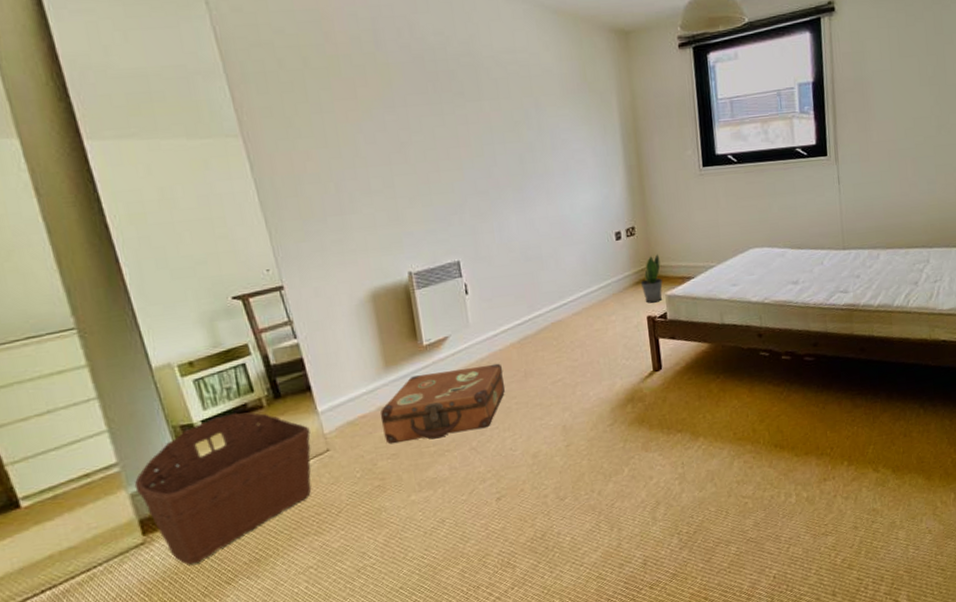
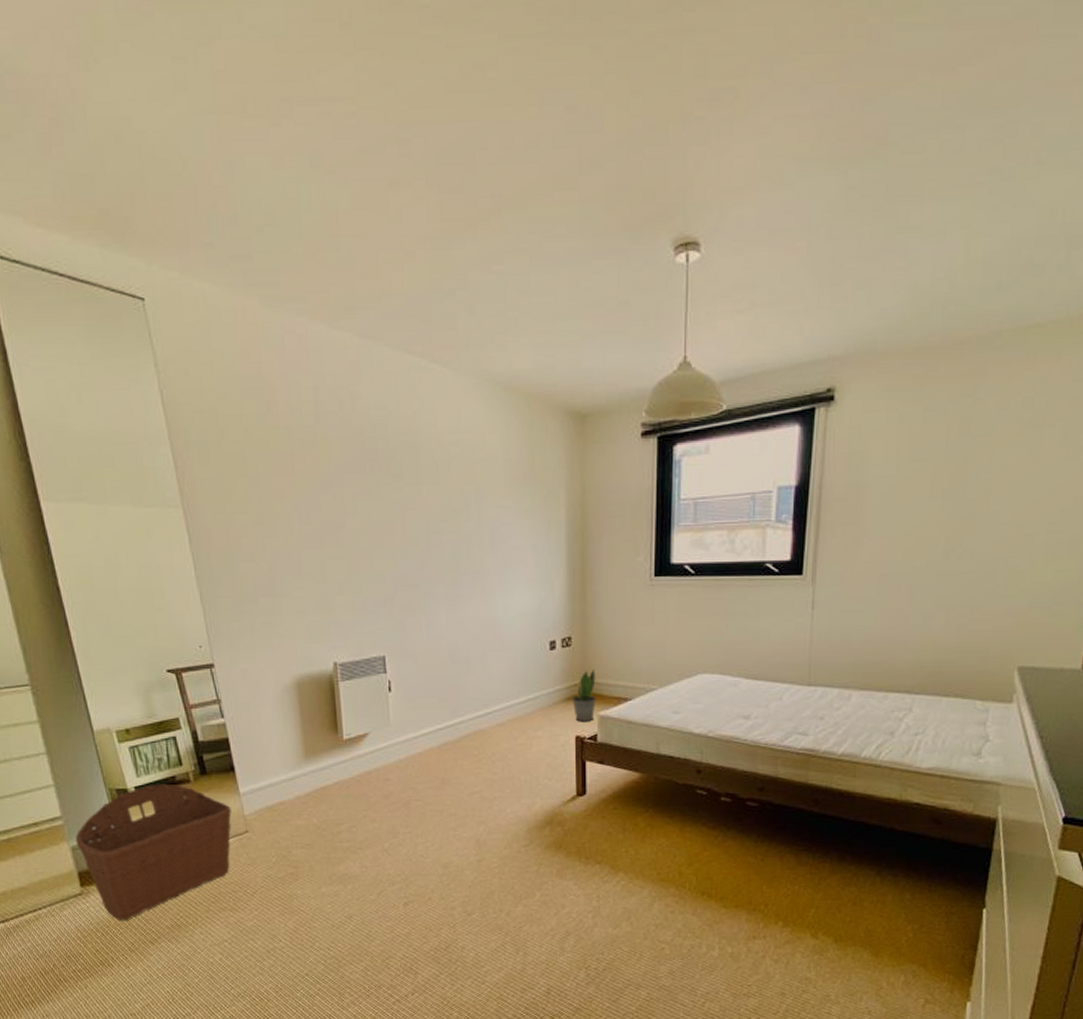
suitcase: present [380,363,506,443] -> none [297,767,421,835]

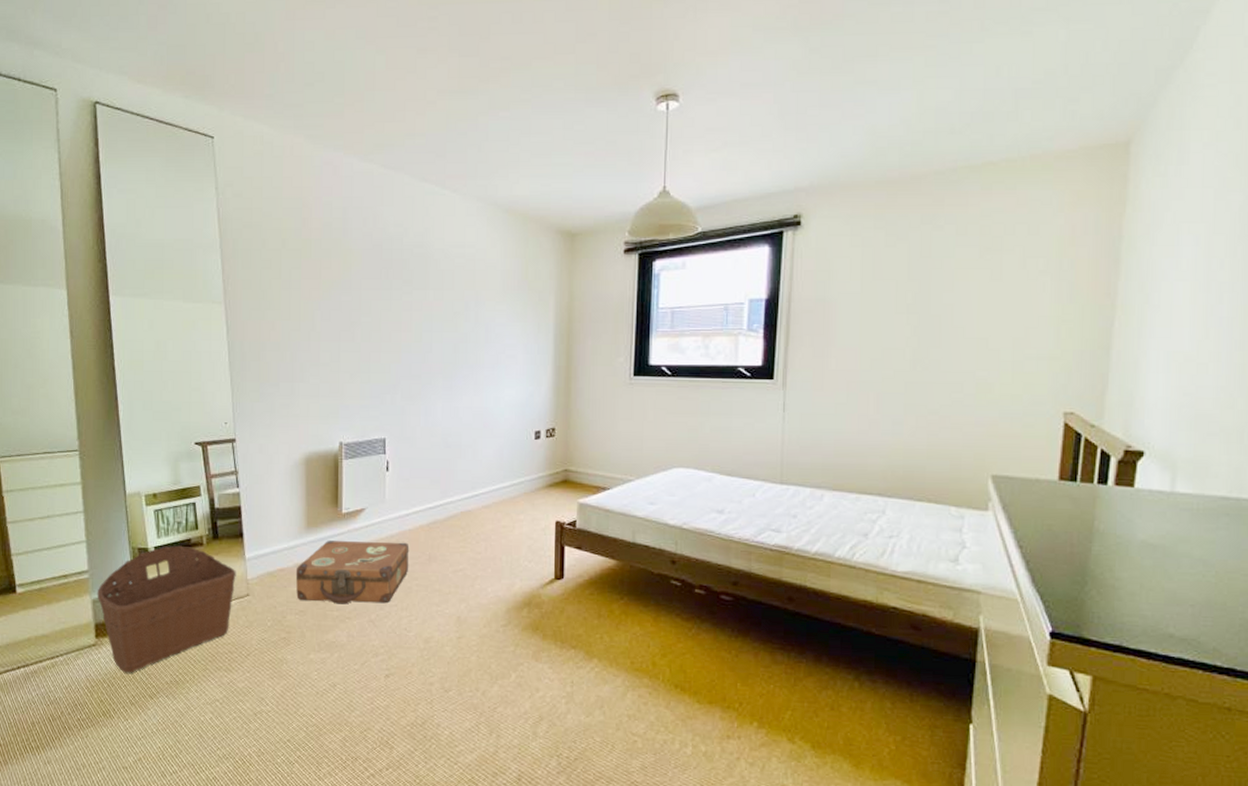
suitcase: none [297,767,421,835] -> present [295,541,410,604]
potted plant: present [572,670,596,722] -> none [553,459,577,508]

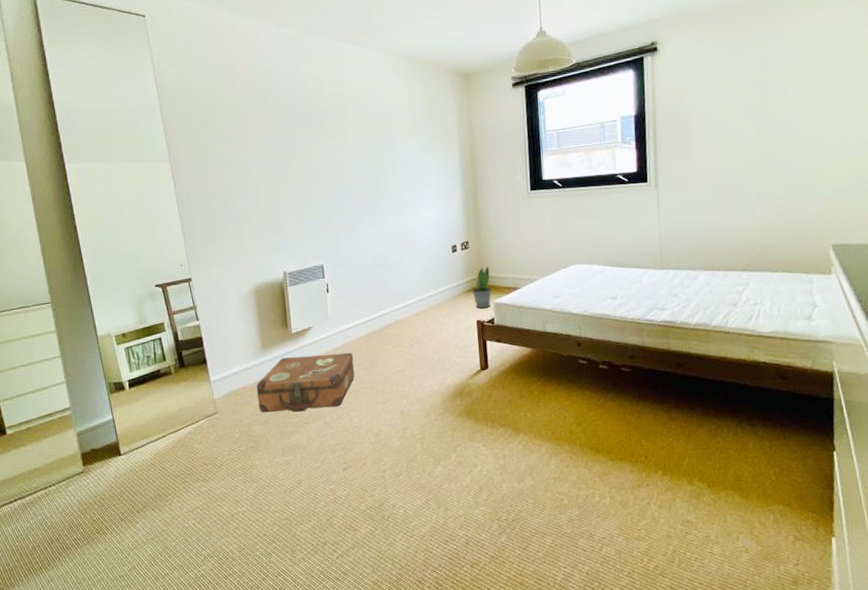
wicker basket: present [97,545,236,673] -> none [80,376,204,494]
potted plant: none [553,459,577,508] -> present [472,266,491,309]

